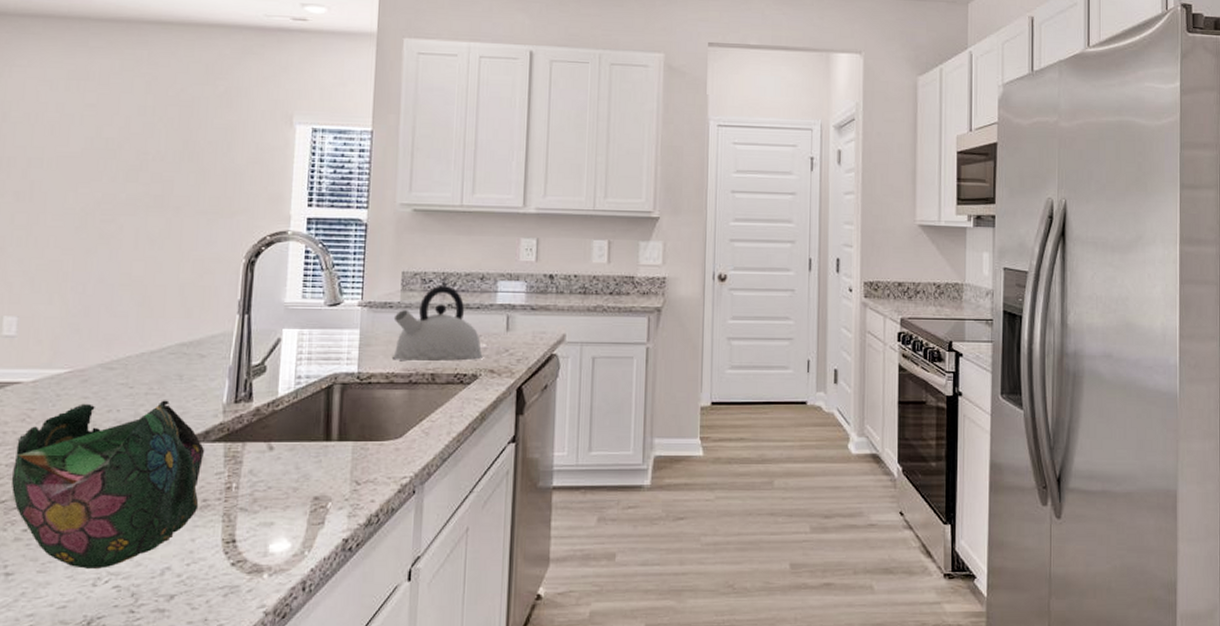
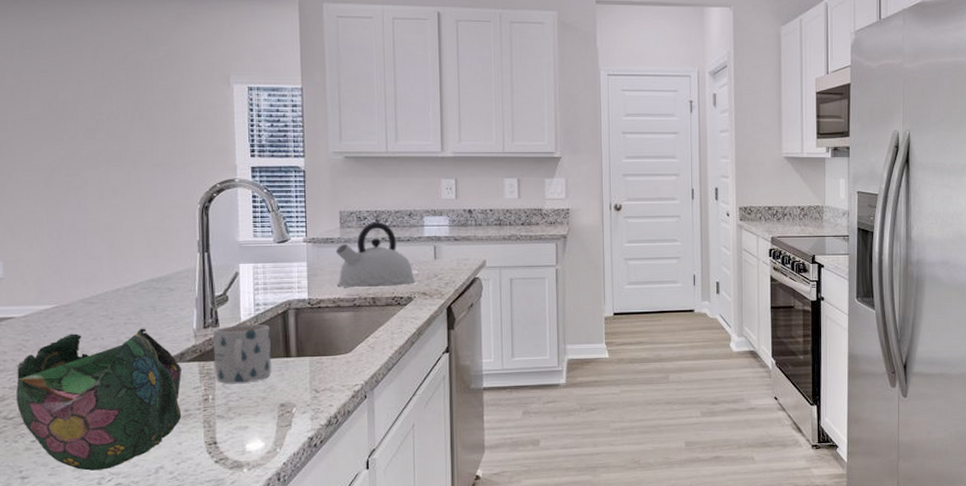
mug: none [242,401,311,469] -> present [213,325,271,383]

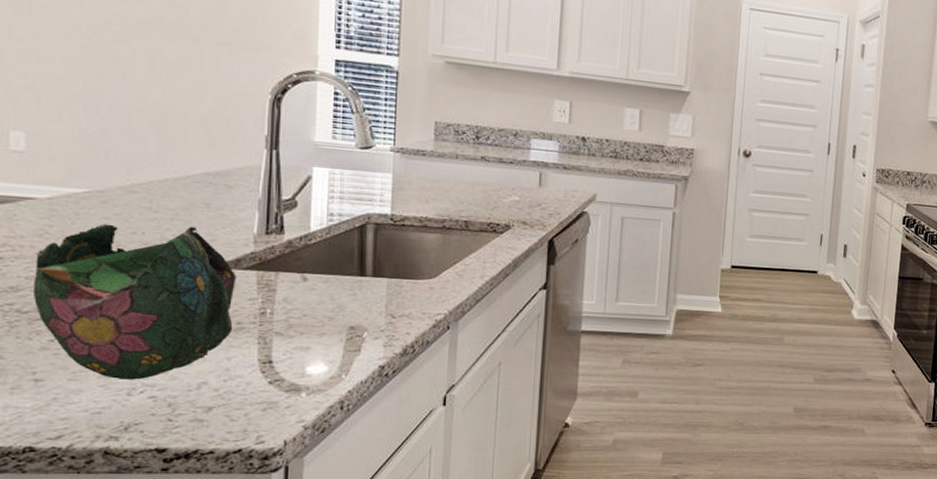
mug: present [213,325,271,383] -> none [276,234,344,299]
kettle: present [335,221,416,288] -> none [426,137,516,212]

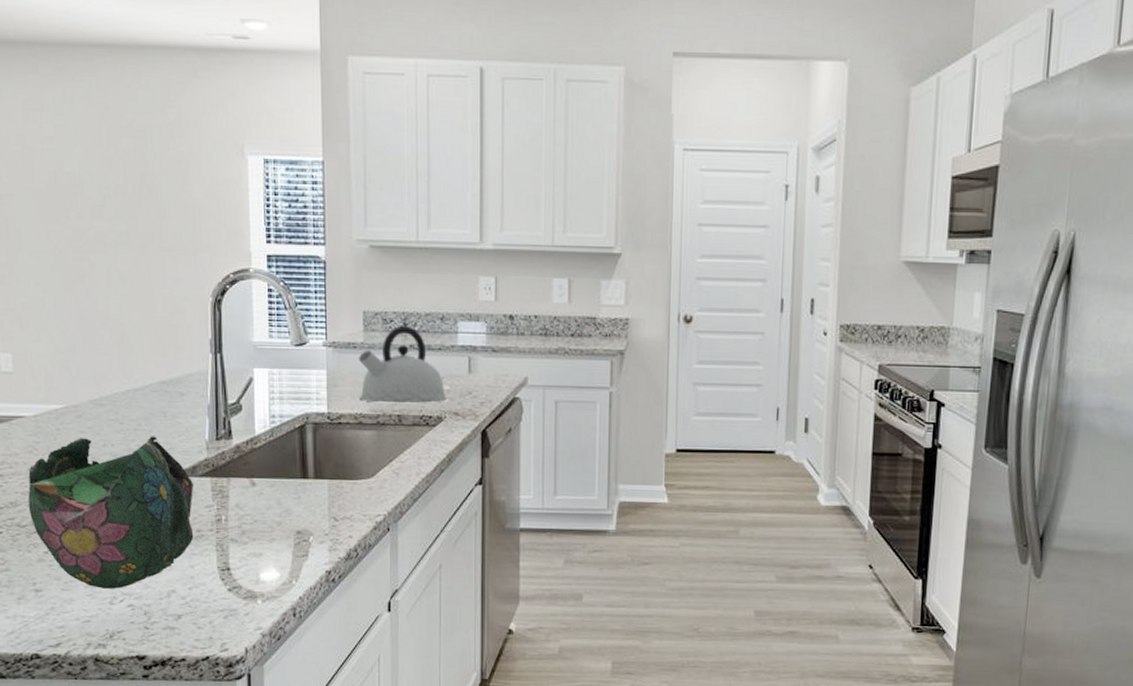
kettle: none [426,137,516,212] -> present [358,325,447,404]

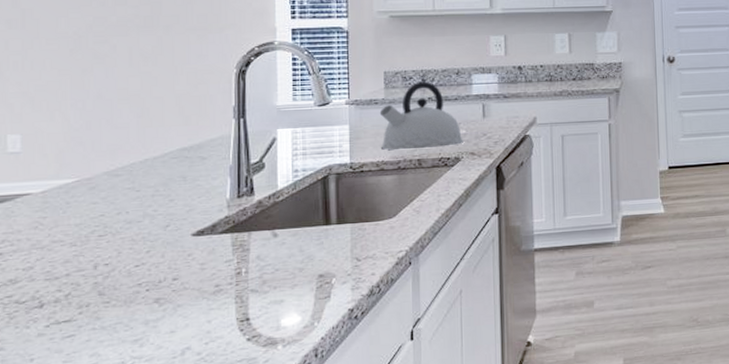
decorative bowl: present [28,436,194,589] -> none [29,200,214,356]

